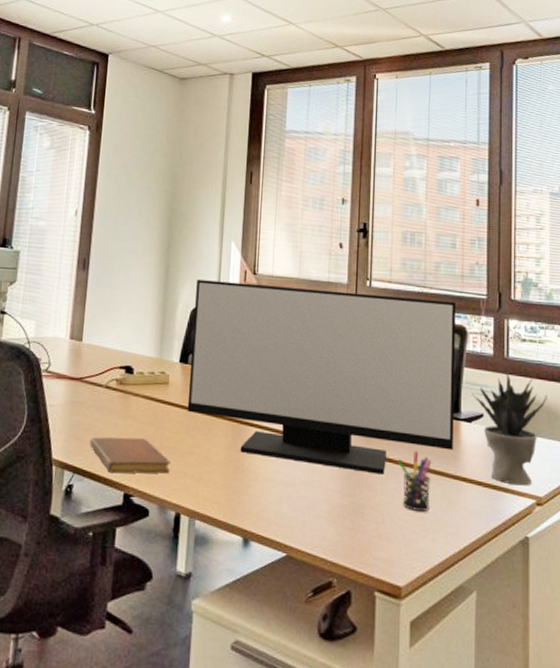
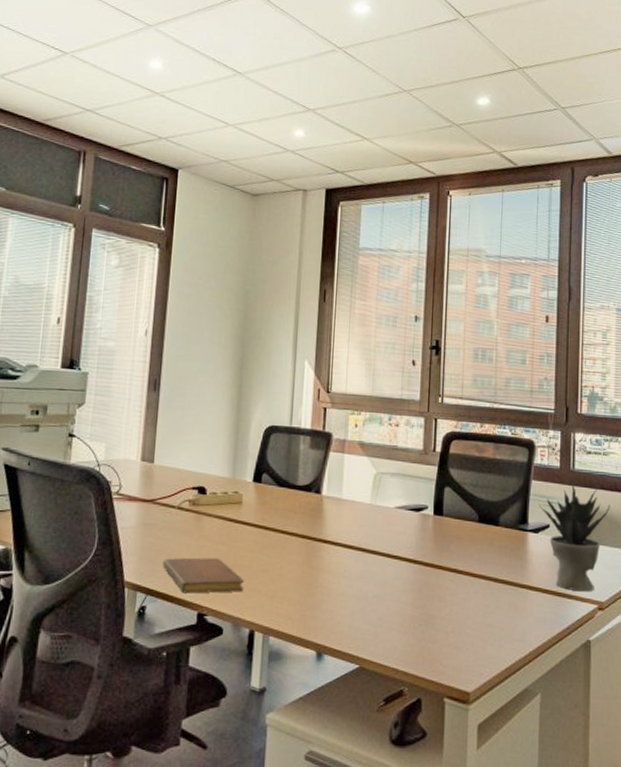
monitor: present [187,279,456,475] -> none [261,399,525,586]
pen holder: present [398,451,432,512] -> none [467,562,500,620]

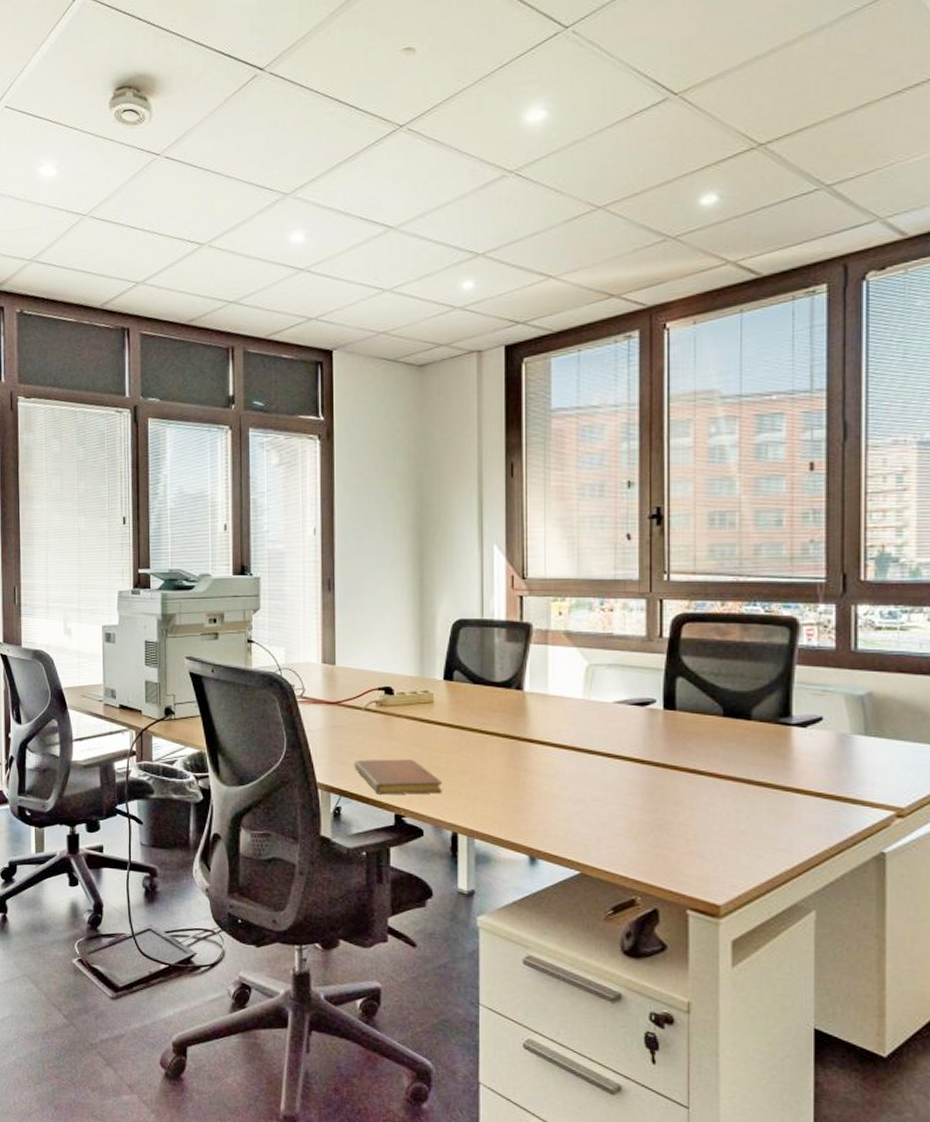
potted plant: present [538,483,610,592] -> none [805,667,912,796]

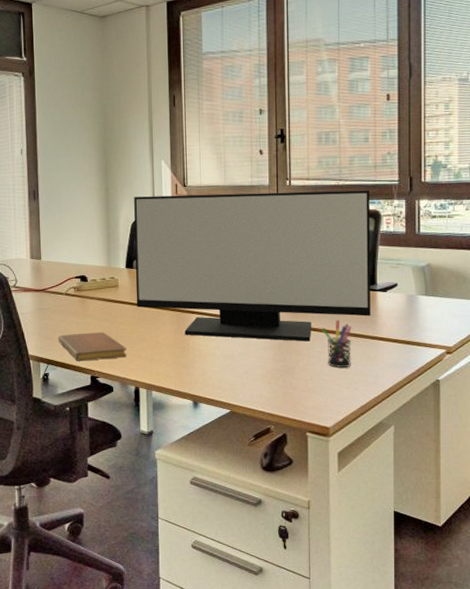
monitor: none [455,589,783,788] -> present [134,190,370,342]
pen holder: none [711,761,755,826] -> present [322,320,352,368]

